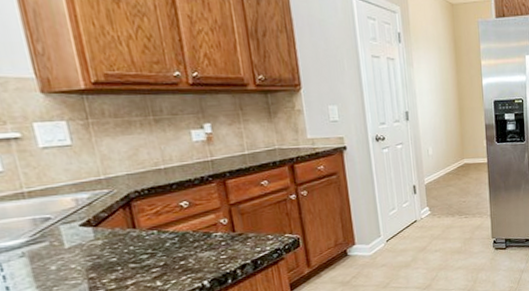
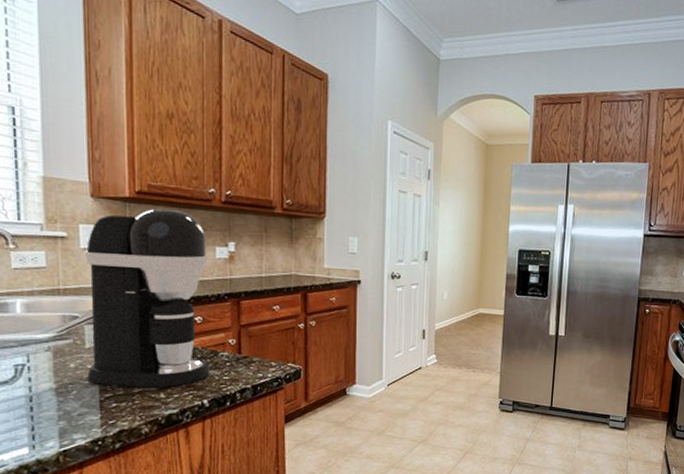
coffee maker: none [45,96,206,283] -> present [85,208,210,388]

